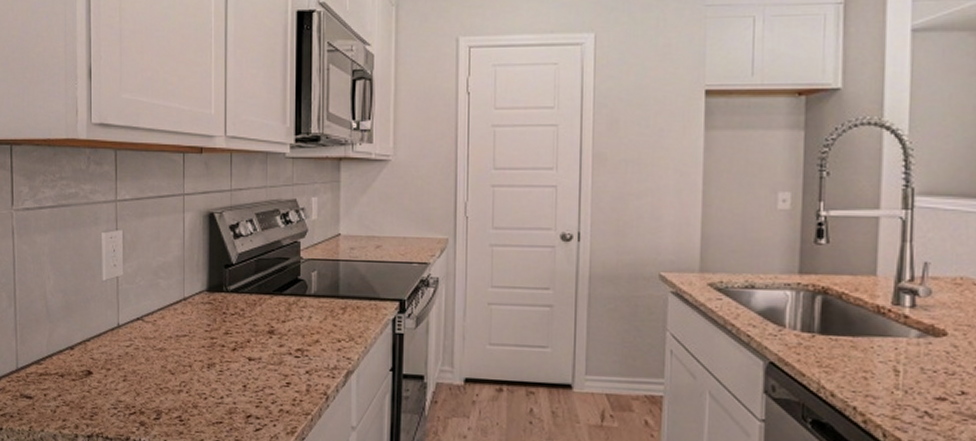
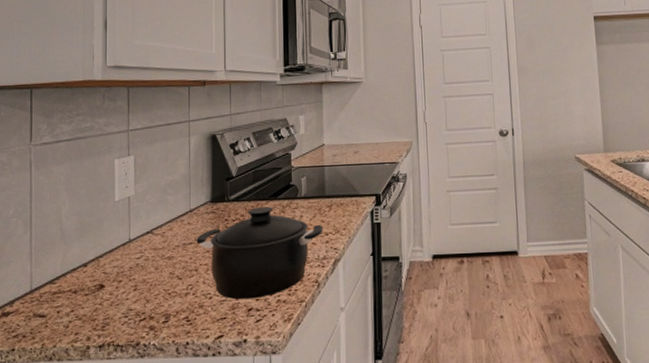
saucepan: none [190,302,335,405] -> present [196,207,324,300]

